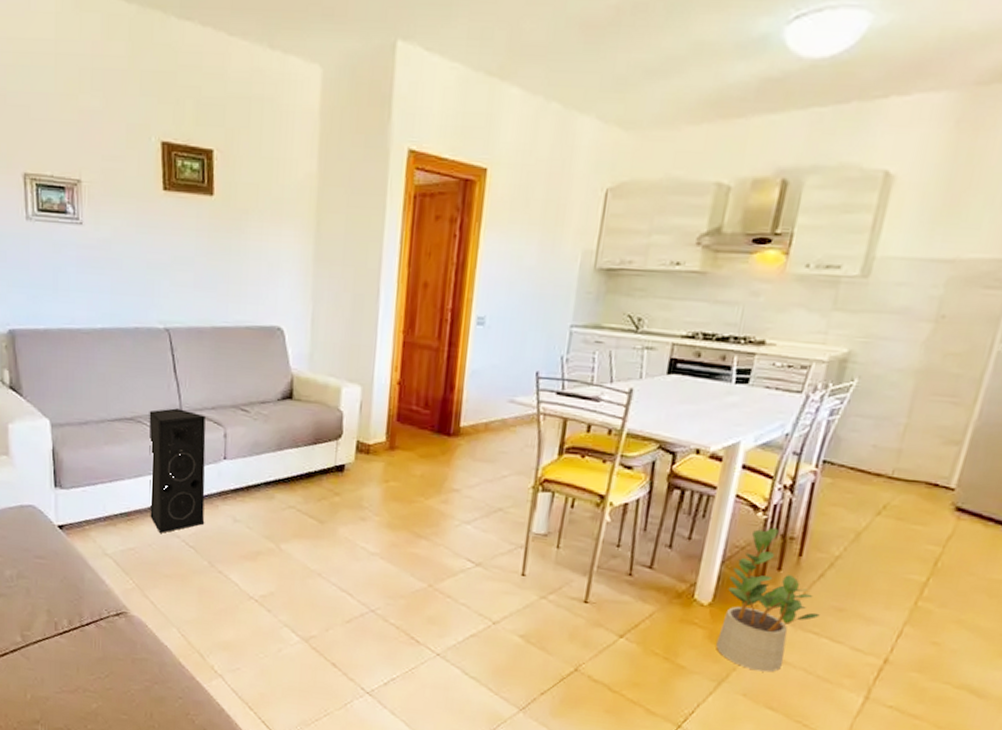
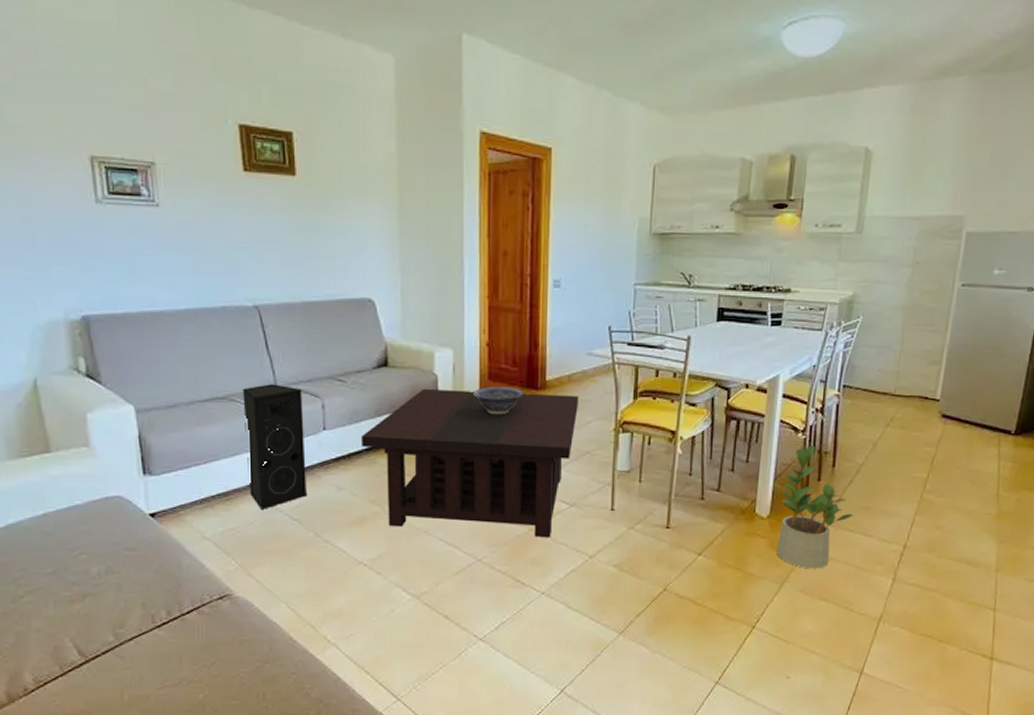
coffee table: none [260,425,495,597] -> present [360,388,579,538]
decorative bowl: none [379,428,435,460] -> present [473,387,524,415]

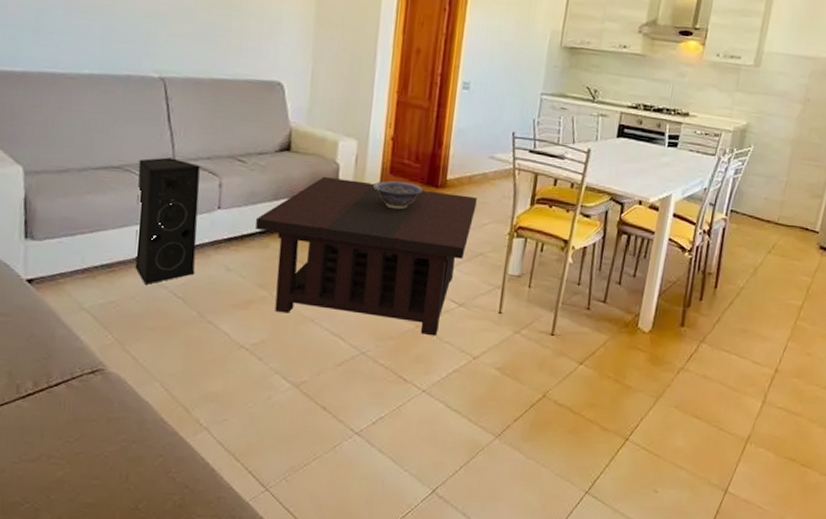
potted plant: present [777,445,853,569] -> none [655,265,730,386]

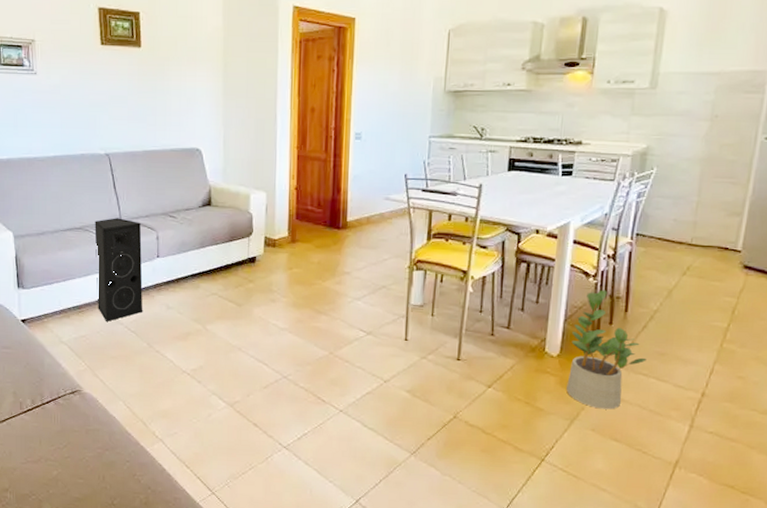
coffee table: present [255,176,477,336] -> none [187,225,376,362]
decorative bowl: present [373,180,424,210] -> none [283,225,327,250]
potted plant: none [655,265,730,386] -> present [566,290,647,410]

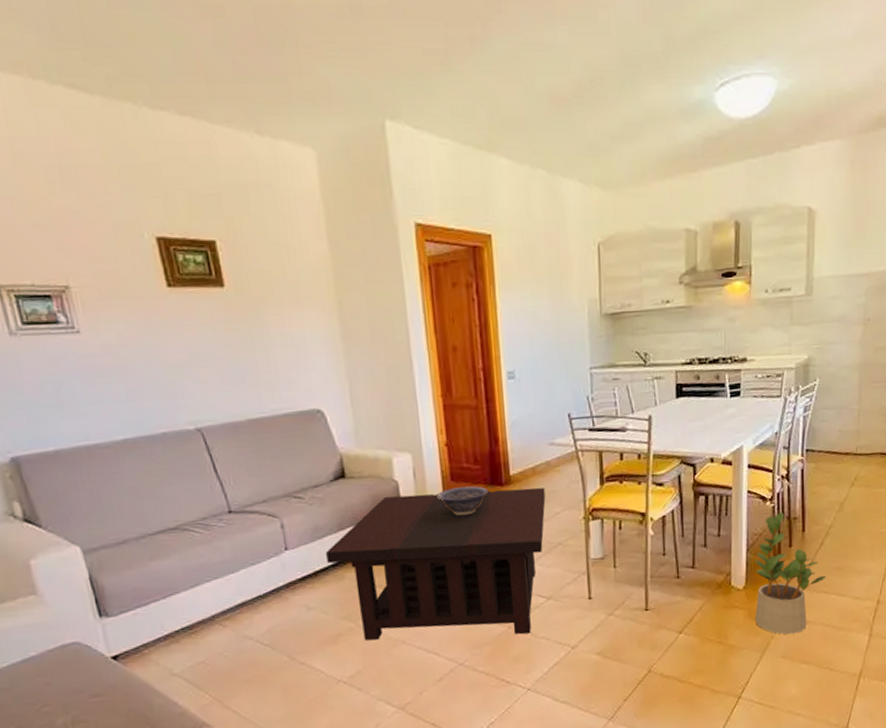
speaker: present [94,218,143,321] -> none [194,508,277,639]
coffee table: none [187,225,376,362] -> present [325,487,546,641]
decorative bowl: none [283,225,327,250] -> present [437,486,489,516]

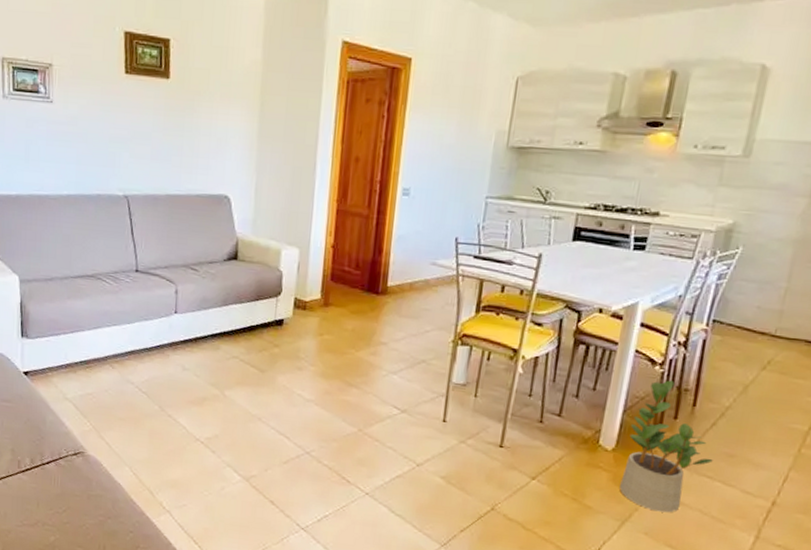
coffee table: present [325,487,546,641] -> none [207,283,419,441]
decorative bowl: present [437,486,489,516] -> none [315,287,365,316]

